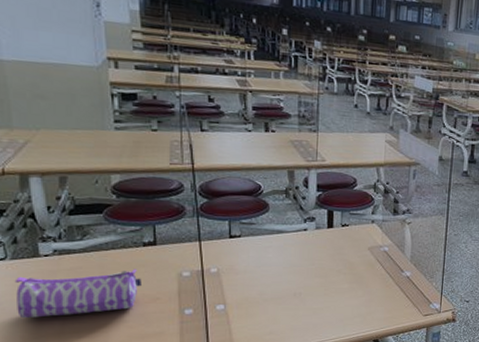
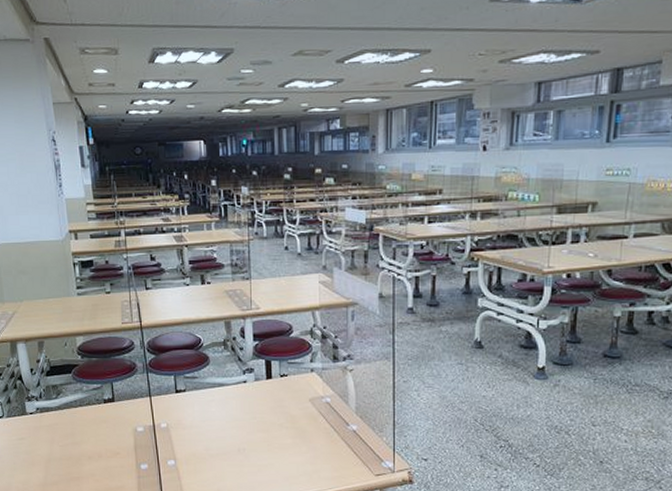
pencil case: present [14,269,141,319] -> none [10,424,104,471]

